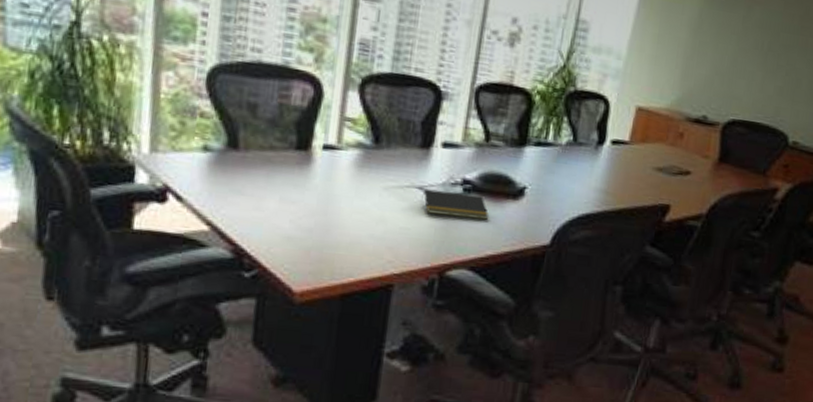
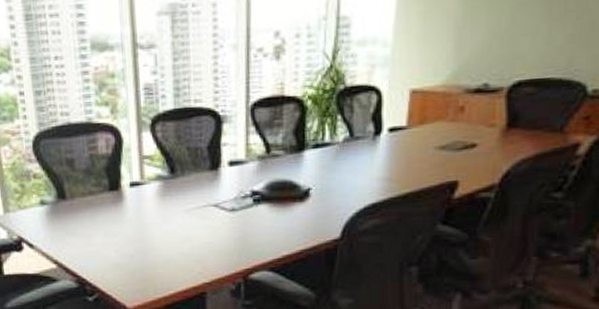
notepad: present [422,188,488,220] -> none [218,202,279,227]

